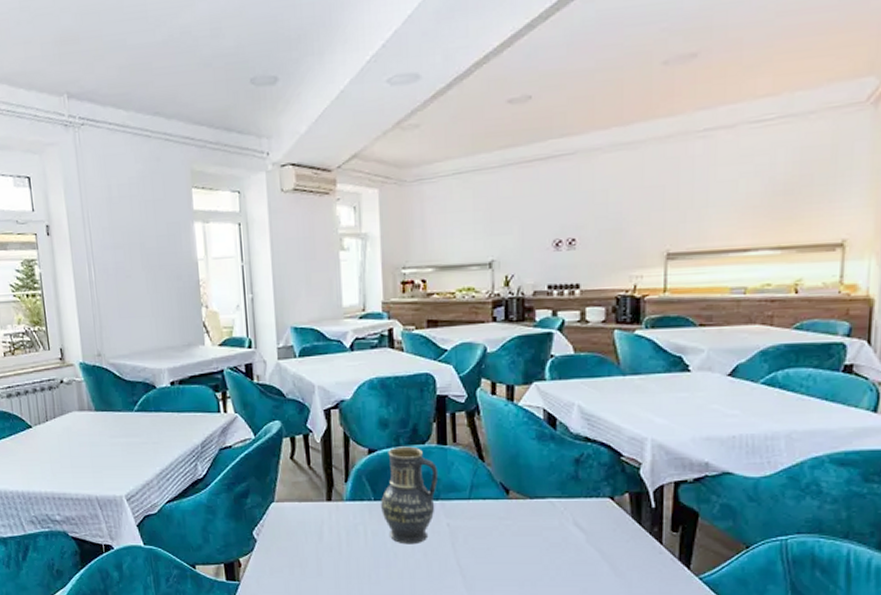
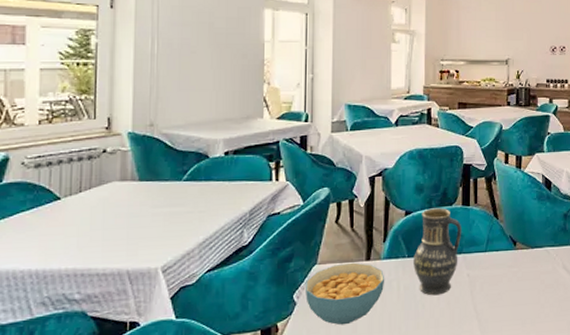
cereal bowl: none [264,502,350,567] -> present [306,262,385,325]

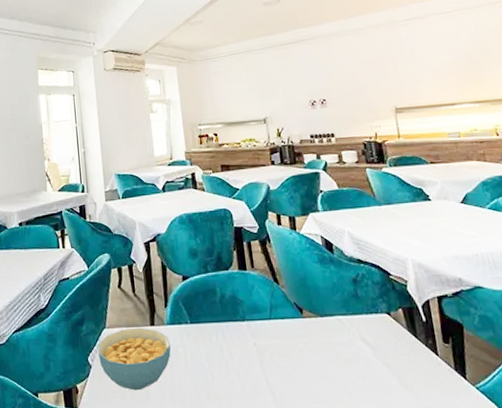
vase: present [414,208,461,296] -> none [196,272,243,365]

